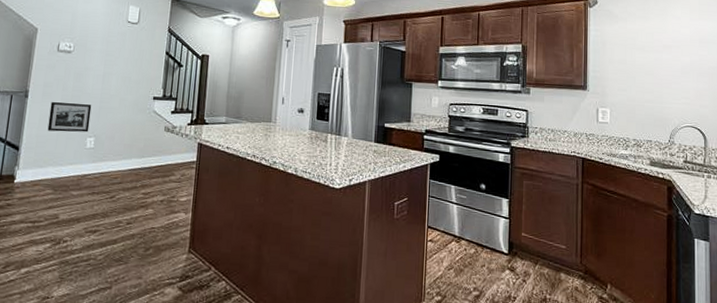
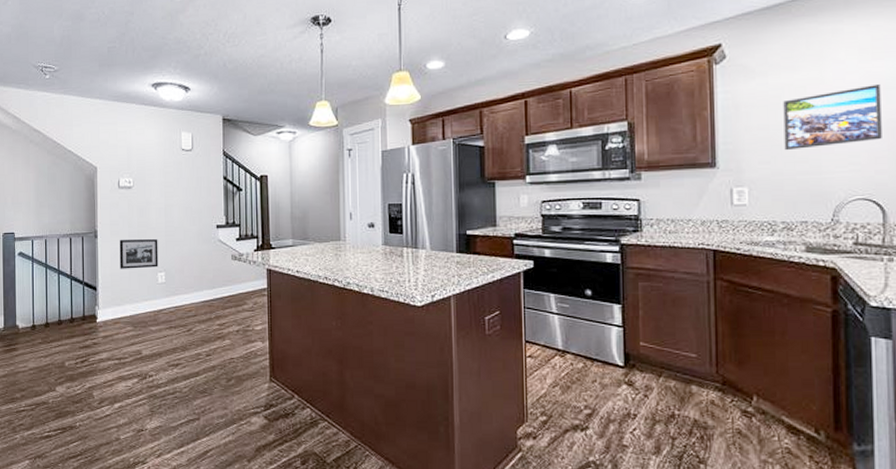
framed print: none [637,38,705,83] -> present [783,84,882,151]

